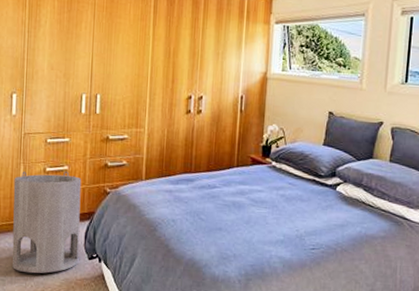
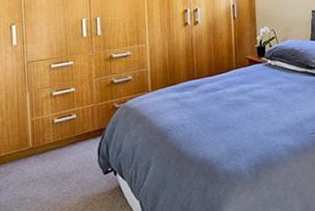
cylinder: present [12,171,82,274] -> none [21,93,94,197]

